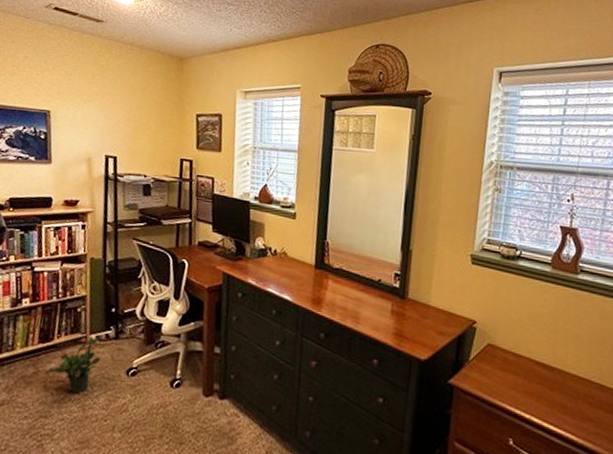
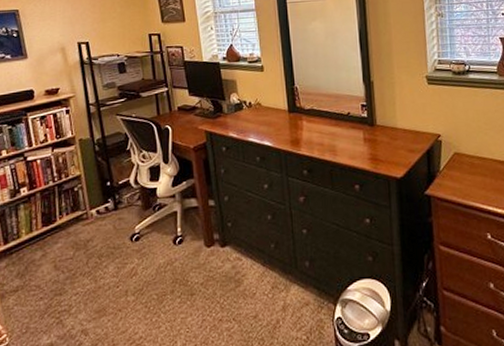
potted plant: present [44,335,104,394] -> none [52,208,105,268]

